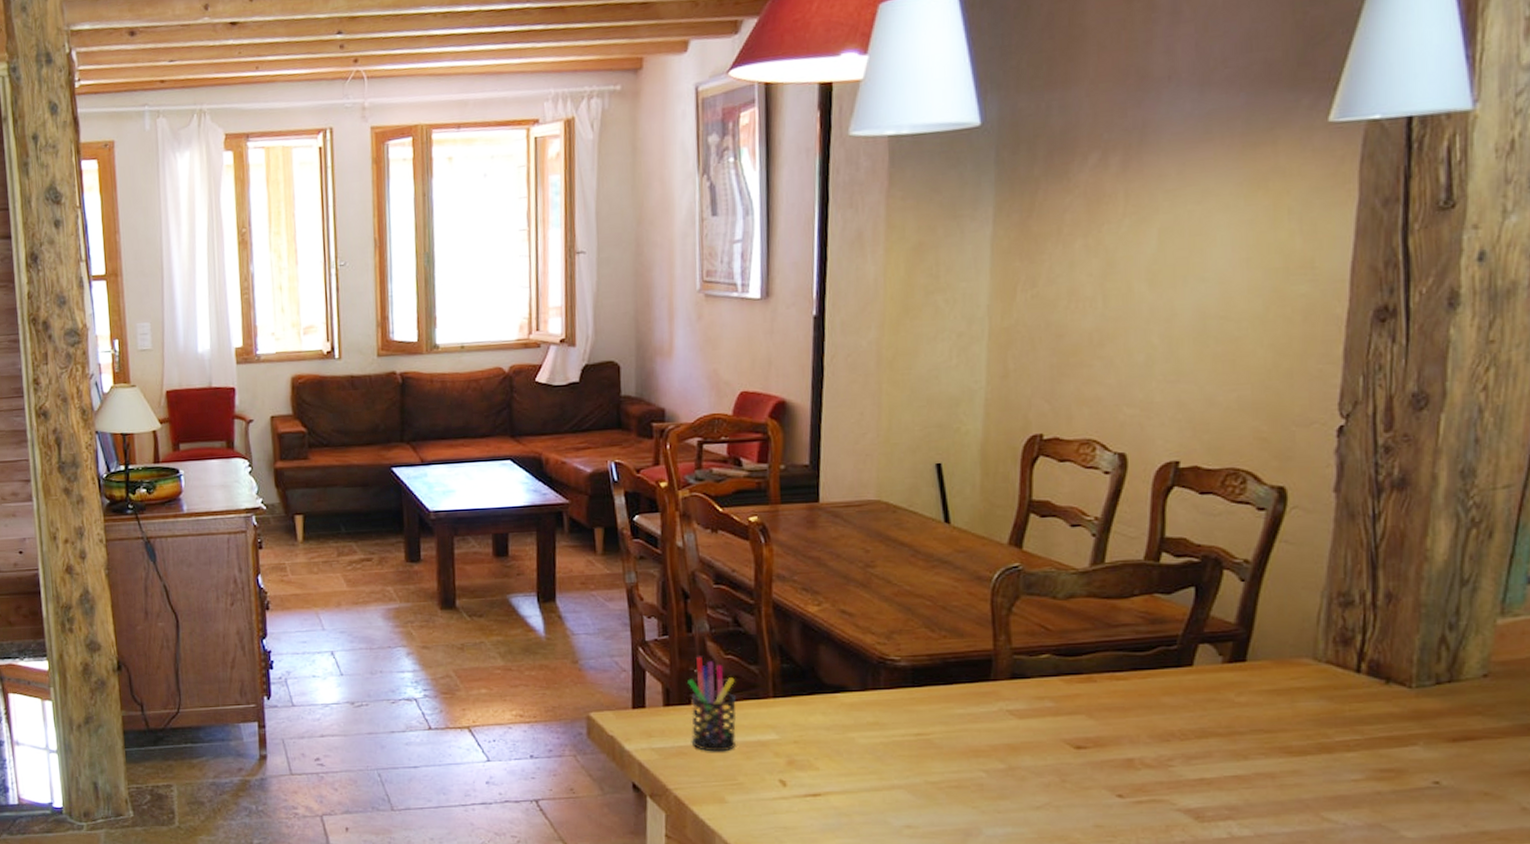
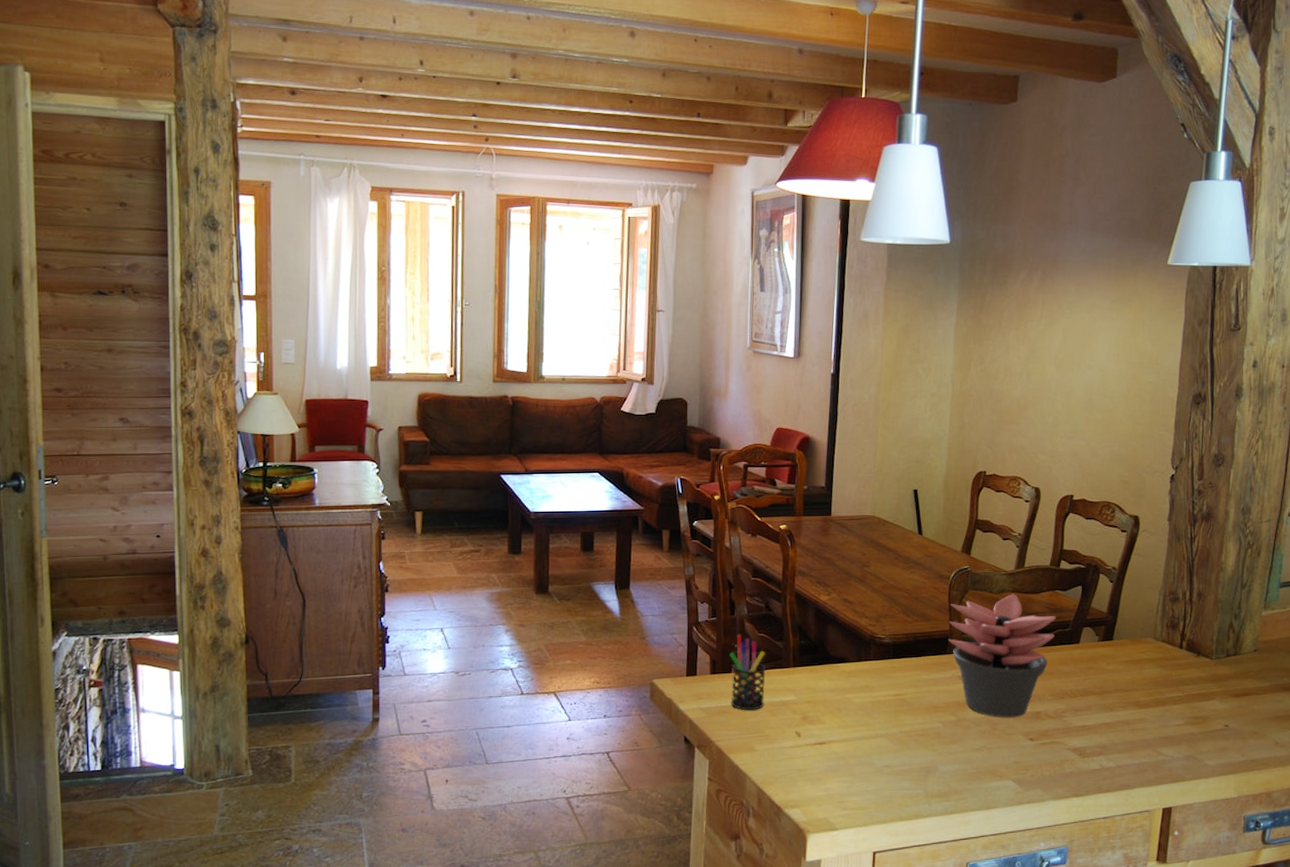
succulent plant: none [992,599,1156,766] -> present [948,594,1056,718]

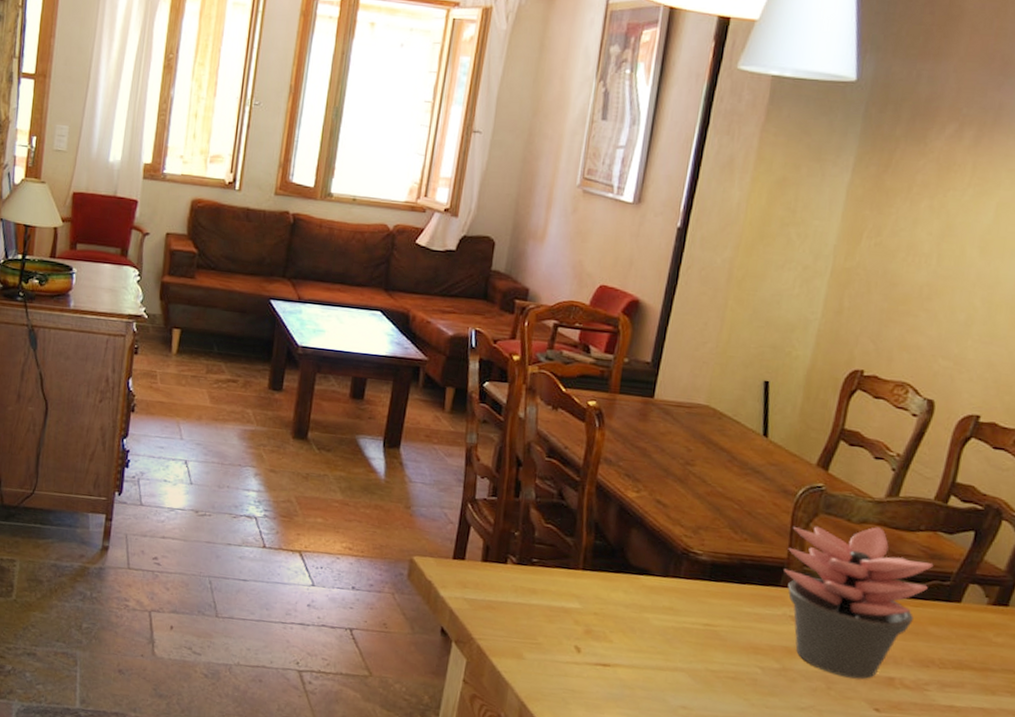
pen holder: present [729,634,767,711] -> none [501,520,550,612]

